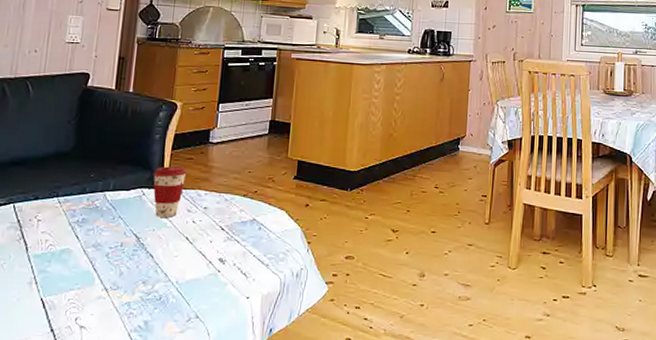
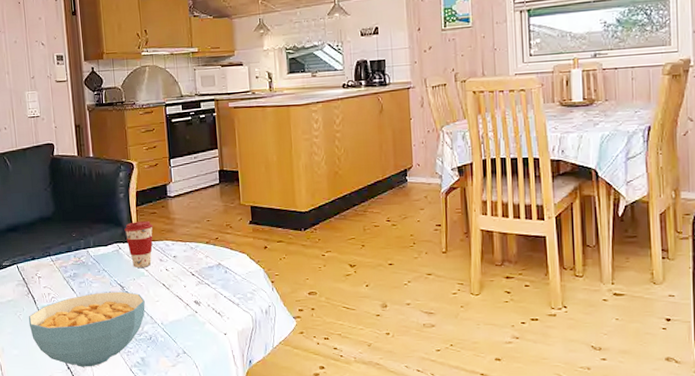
cereal bowl: none [12,242,162,330] -> present [28,291,145,367]

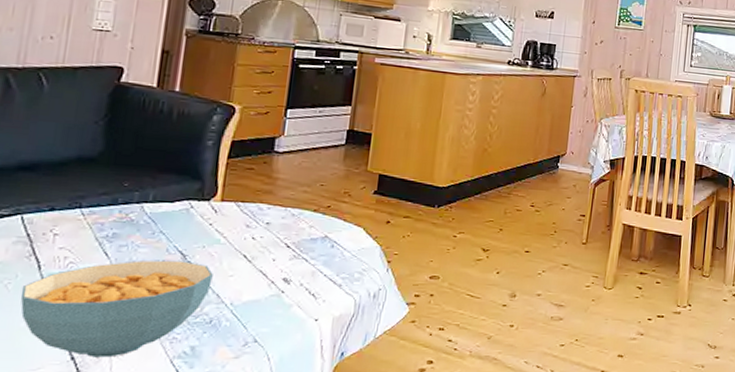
coffee cup: present [124,221,153,268] -> none [203,176,246,233]

